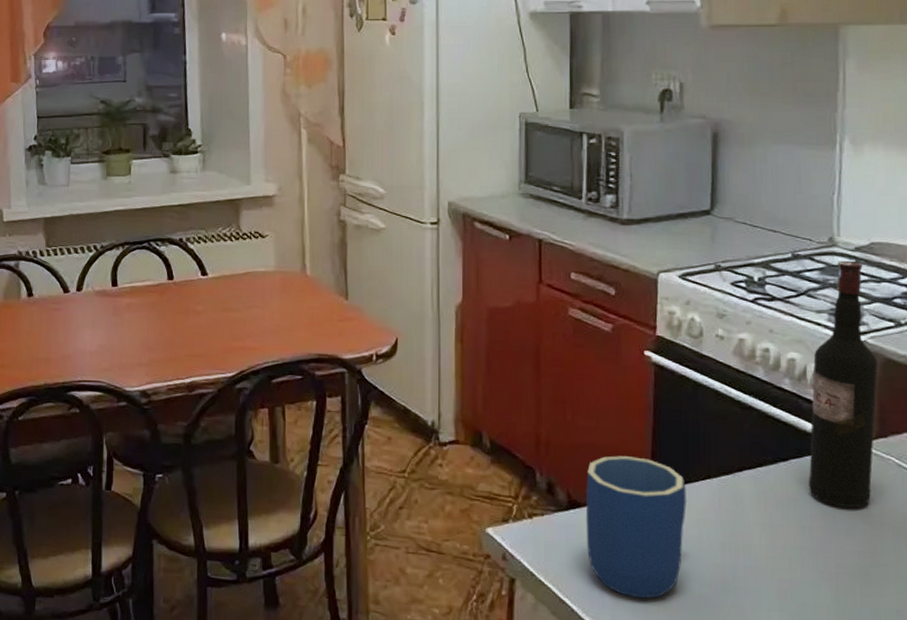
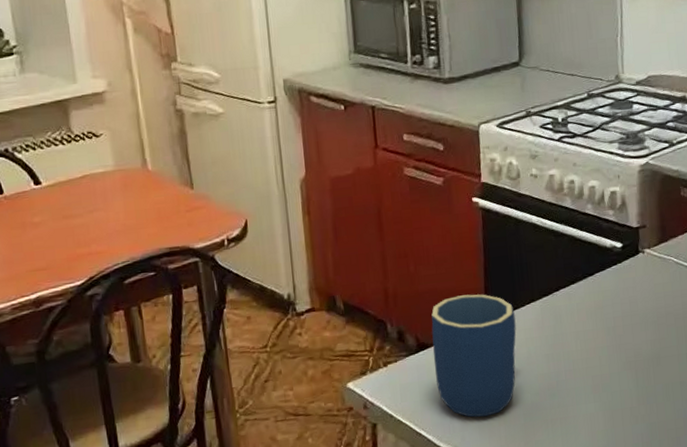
wine bottle: present [808,260,878,508] -> none [609,94,658,306]

